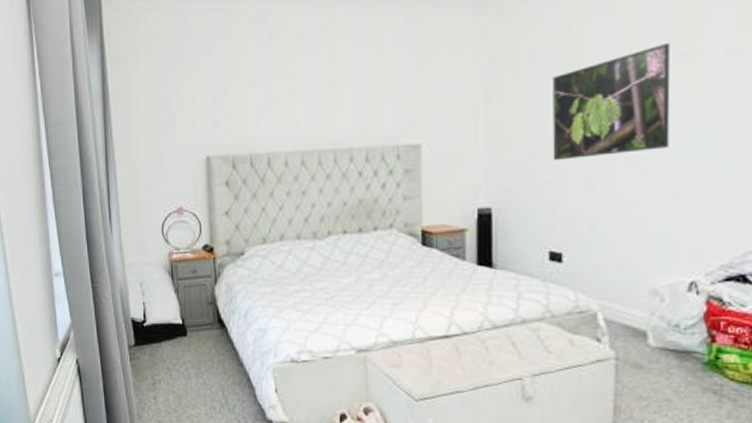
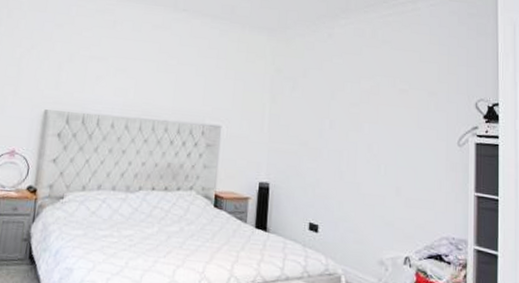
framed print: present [552,43,671,161] -> none [315,81,395,155]

